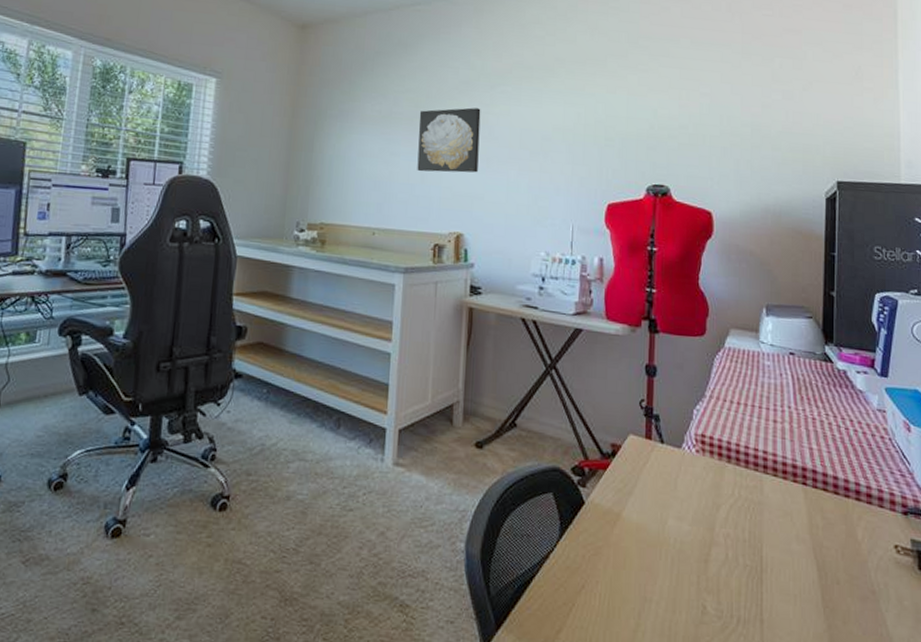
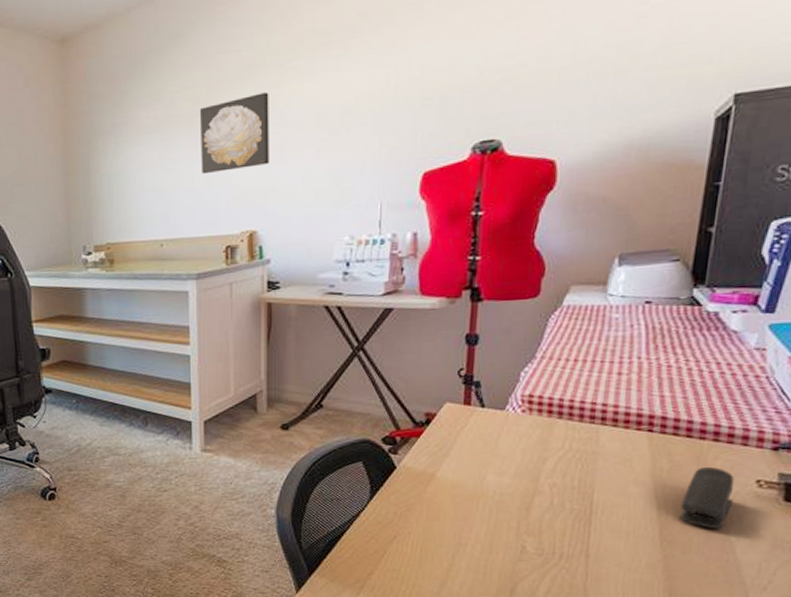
stapler: none [837,527,878,598] -> present [680,467,734,529]

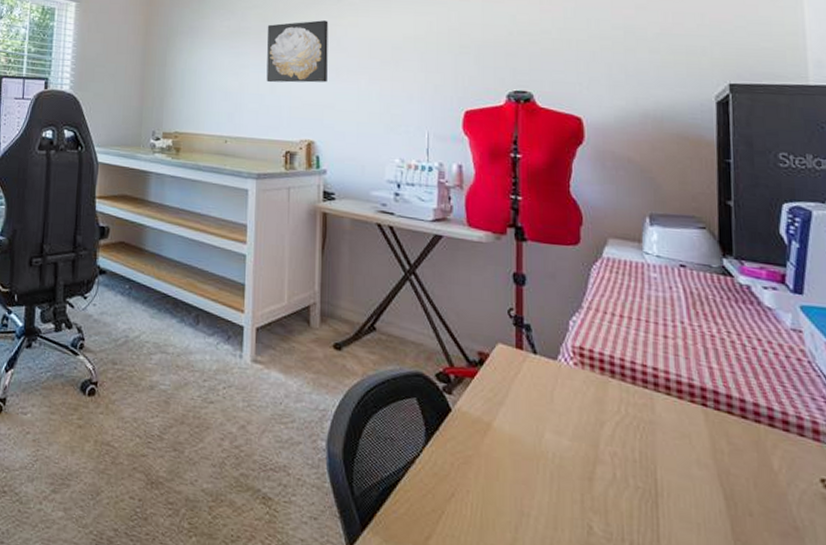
stapler: present [680,467,734,529] -> none [748,455,801,534]

